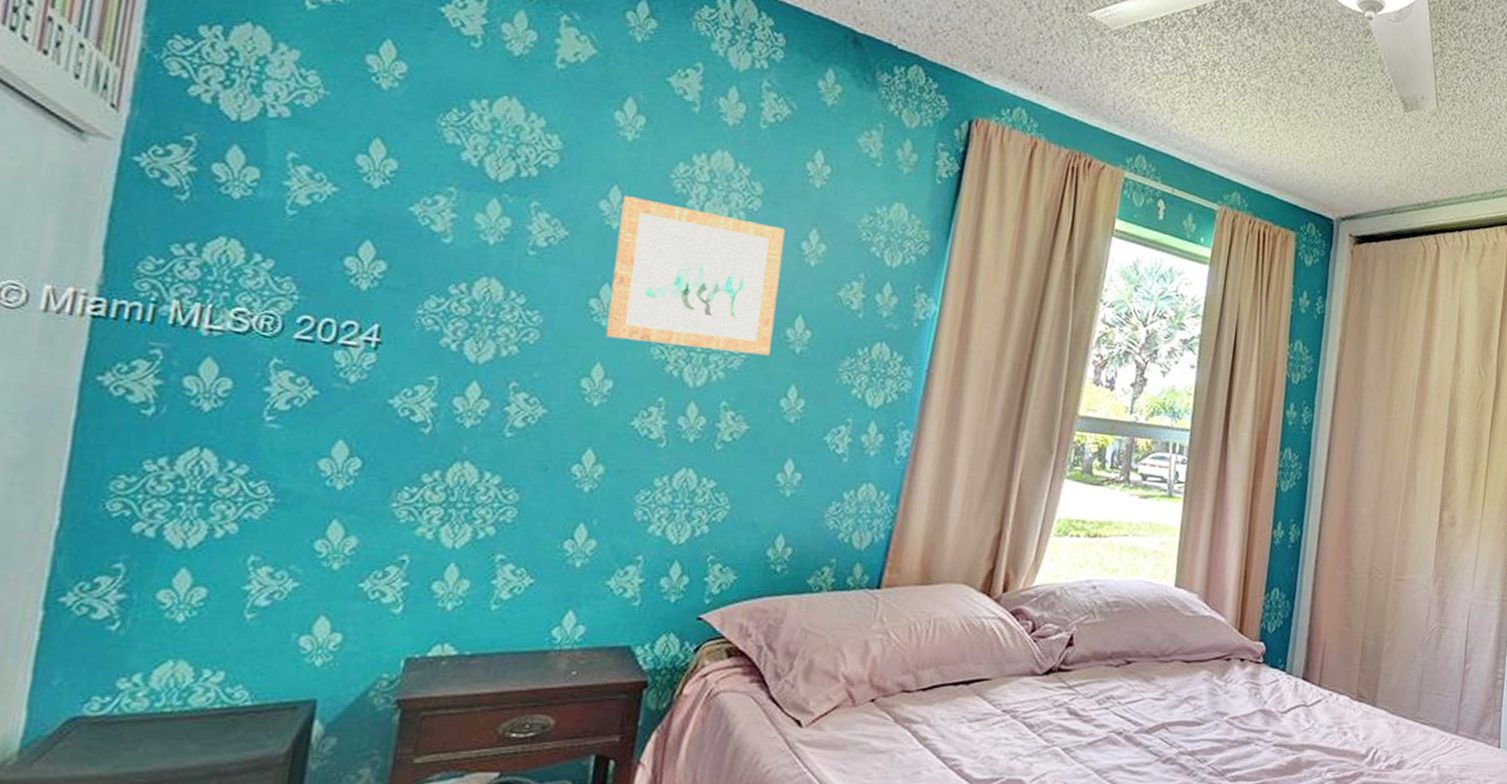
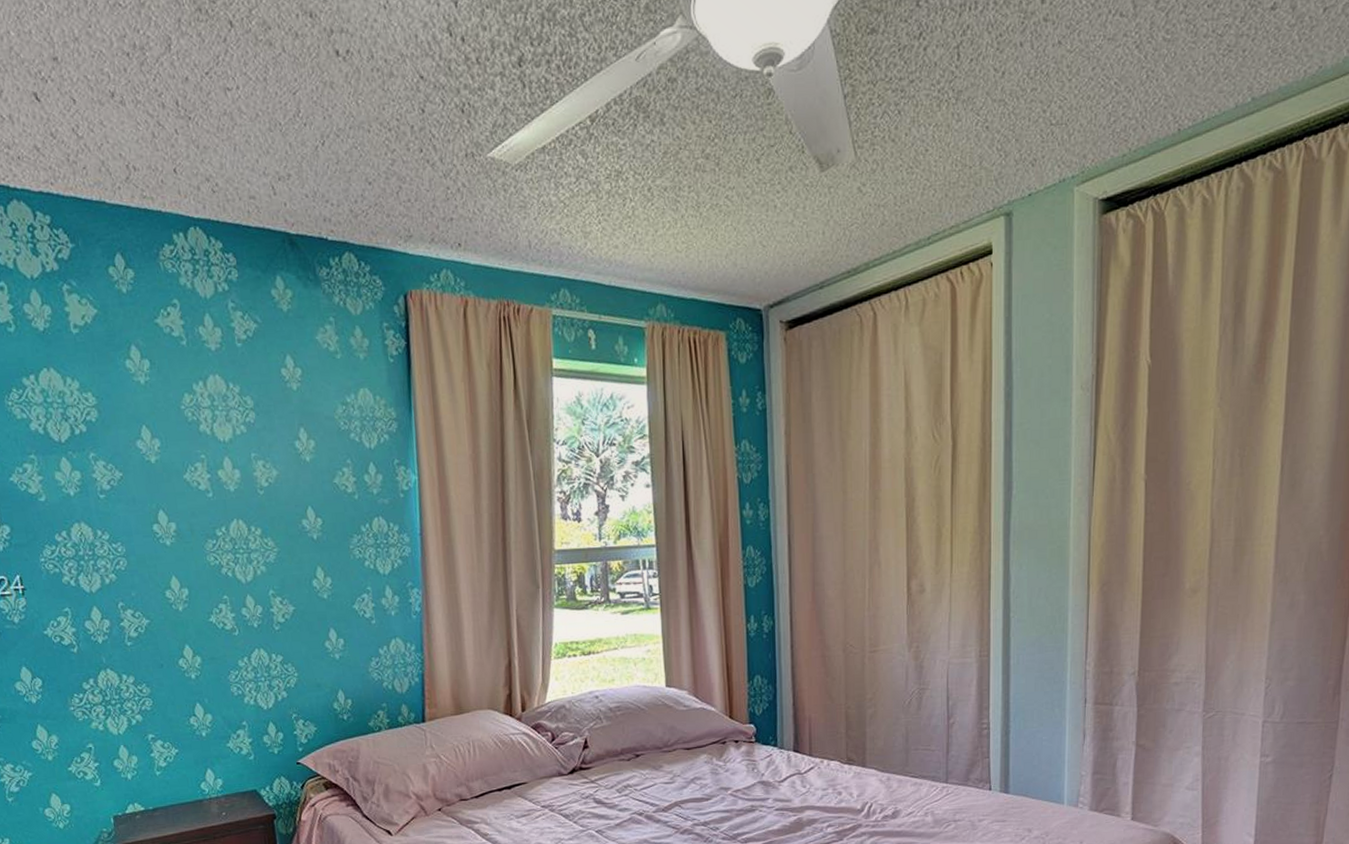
wall art: present [605,195,785,356] -> none [151,432,295,555]

